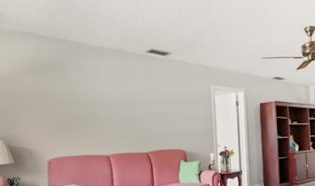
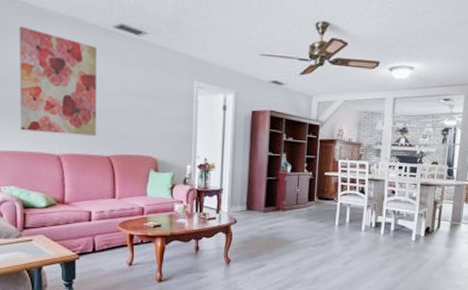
wall art: none [77,60,136,139] -> present [19,26,98,136]

